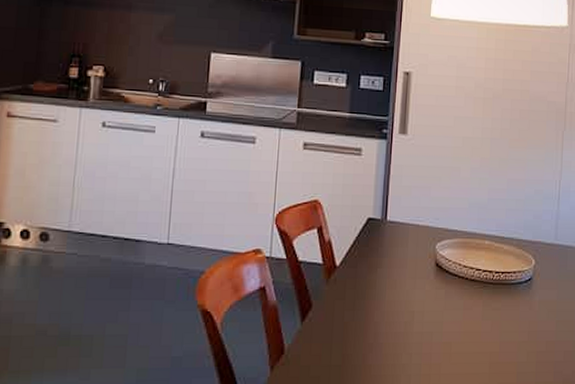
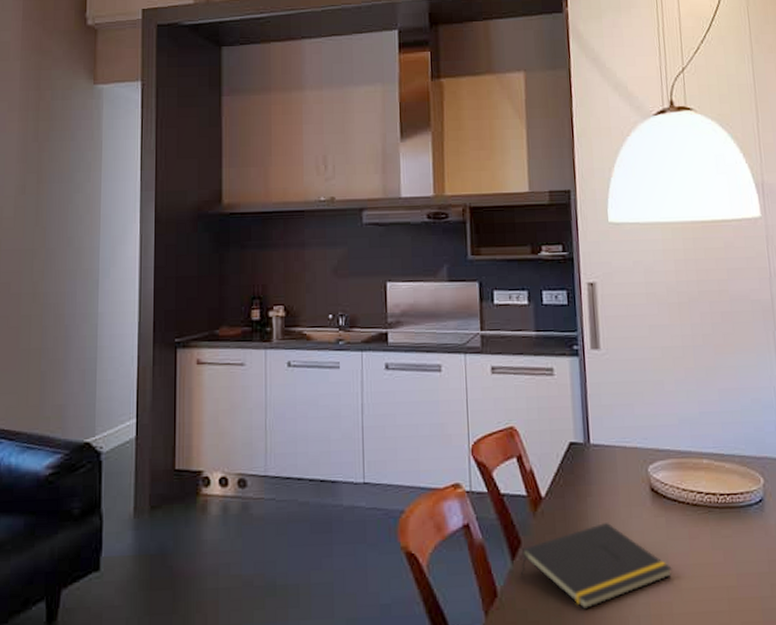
notepad: none [309,292,445,367] -> present [521,523,672,609]

